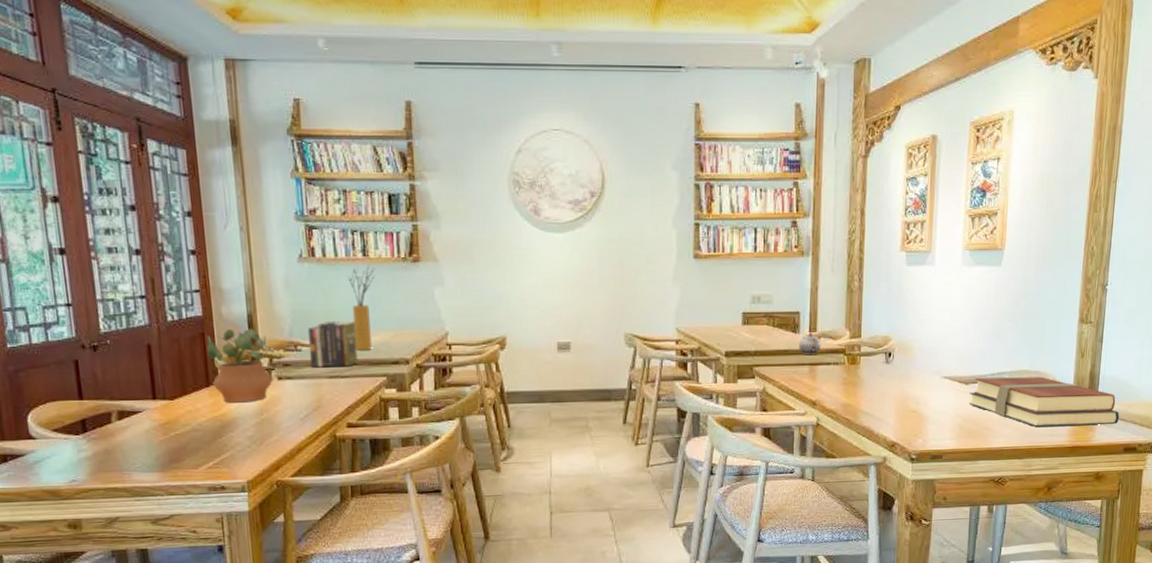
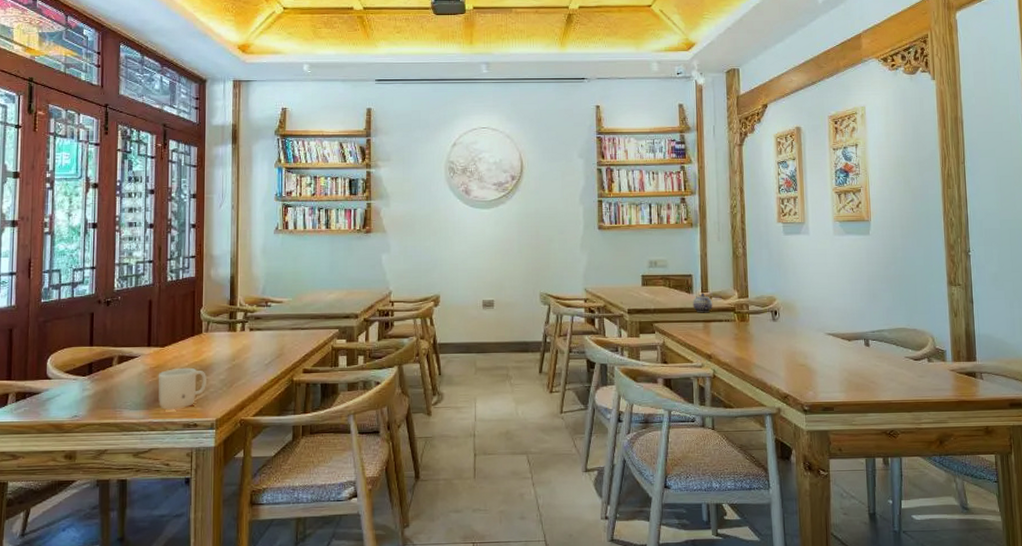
mug: none [170,423,232,471] -> present [158,367,208,410]
potted plant: present [206,328,275,403] -> none [196,287,250,350]
books: present [307,321,358,368] -> none [277,282,316,321]
vase: present [348,265,375,350] -> none [313,235,335,306]
books: present [968,377,1120,428] -> none [852,334,1001,382]

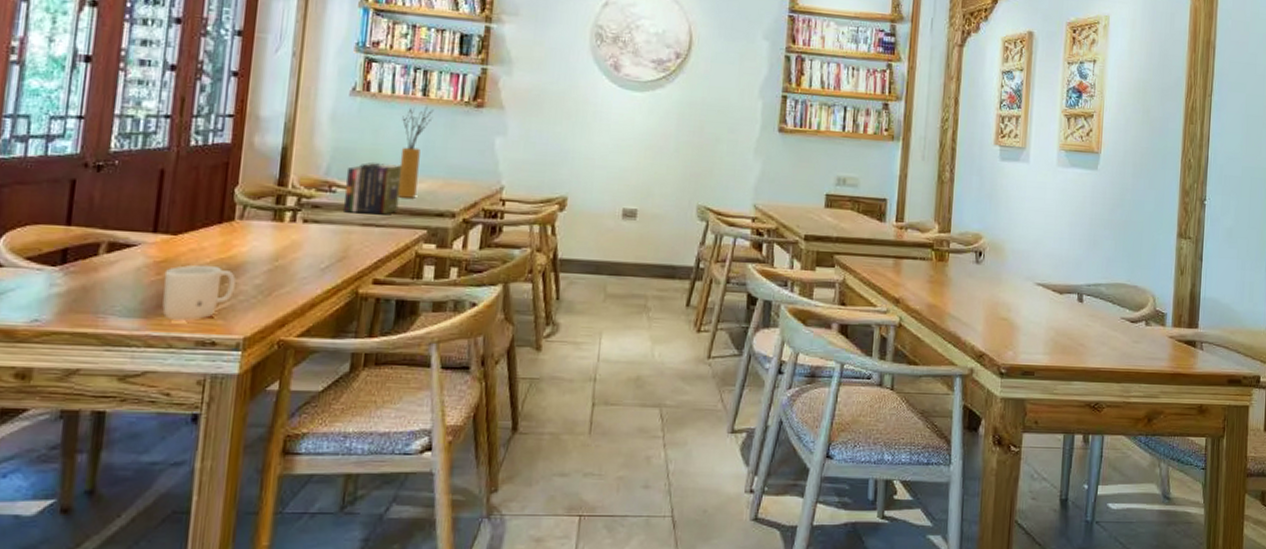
books: none [277,282,316,321] -> present [342,163,403,215]
vase: none [313,235,335,306] -> present [398,106,434,198]
teapot: present [693,293,713,313] -> none [884,222,908,248]

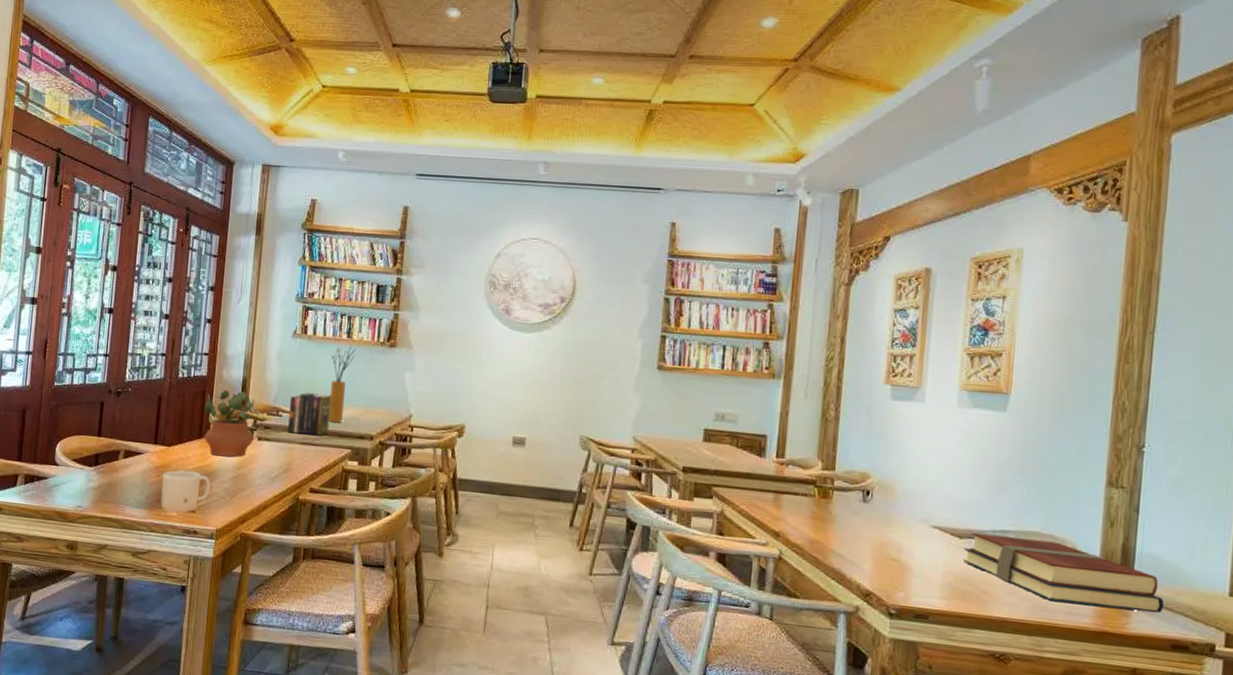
potted plant: none [226,161,306,246] -> present [203,390,260,457]
books: none [1062,288,1223,352] -> present [962,533,1165,614]

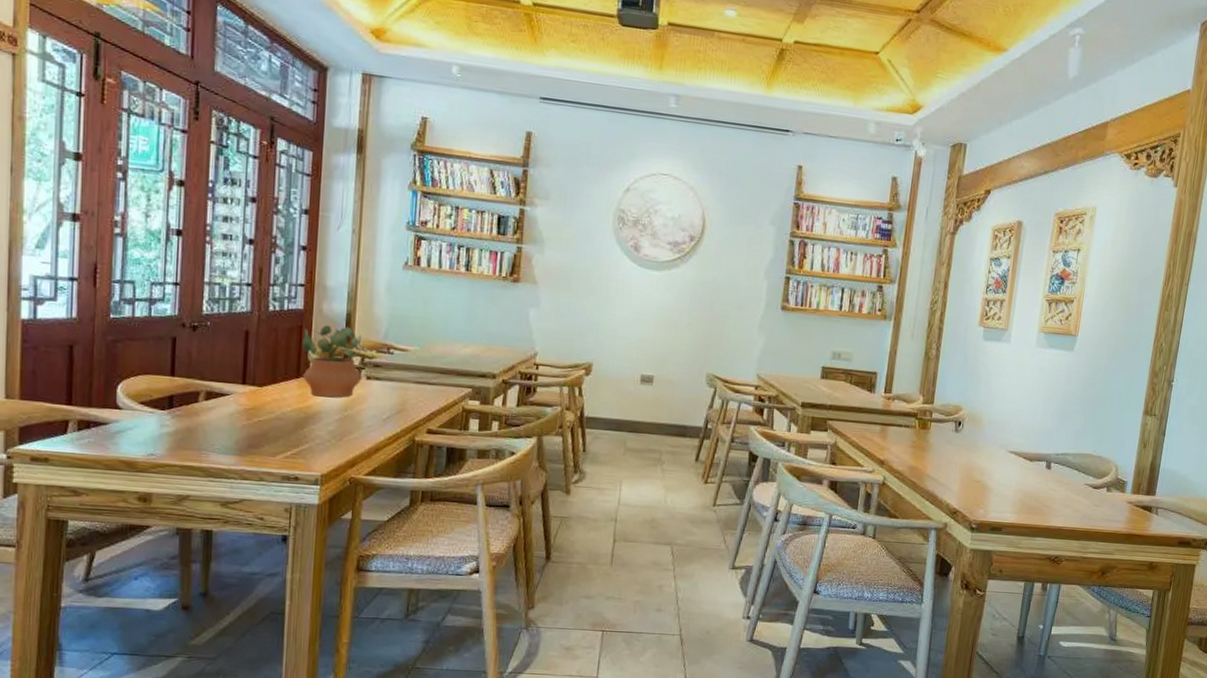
mug: present [160,470,211,514] -> none [253,412,313,459]
books: present [287,393,332,436] -> none [399,329,450,375]
vase: present [328,346,356,423] -> none [446,280,476,361]
books: present [962,533,1165,614] -> none [1031,457,1177,517]

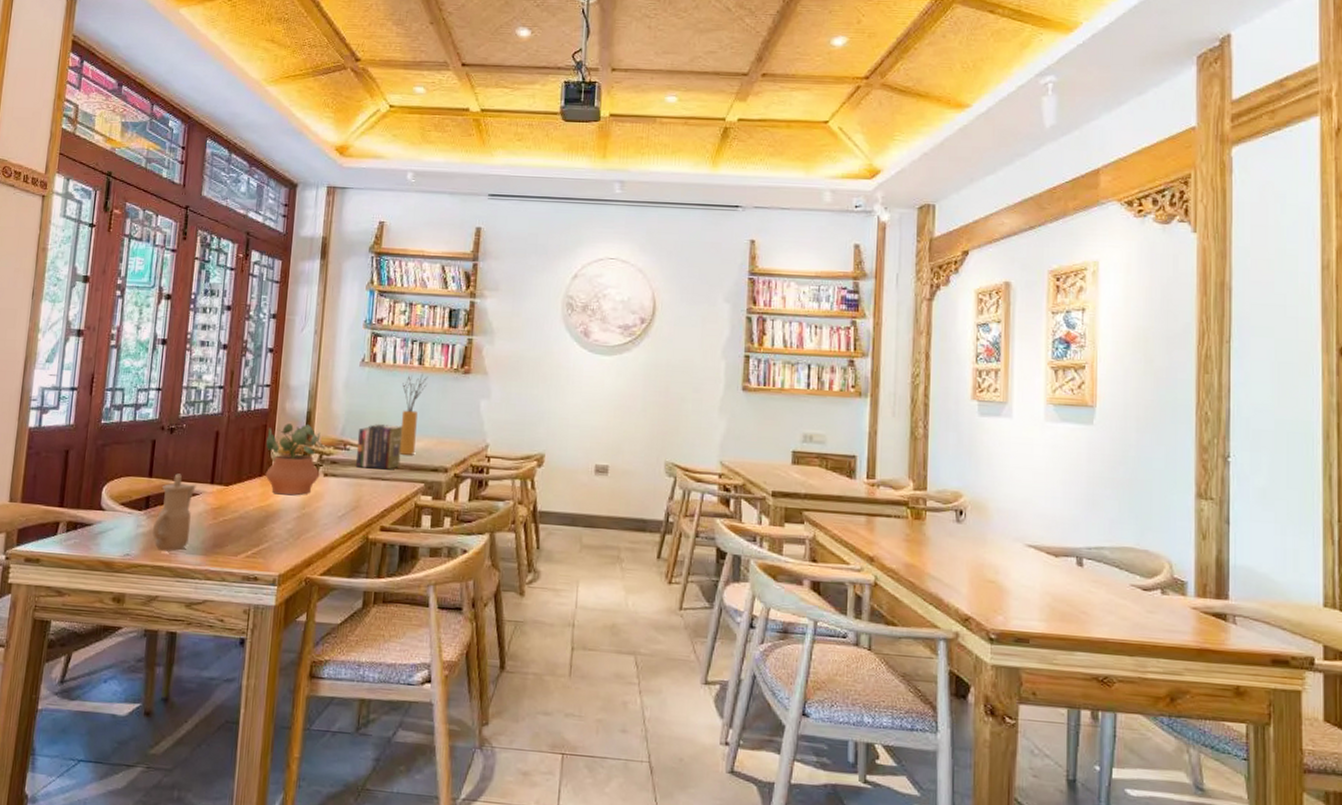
teapot: none [178,373,226,452] -> present [152,473,196,552]
books: none [399,329,450,375] -> present [355,424,403,470]
vase: none [446,280,476,361] -> present [400,373,428,455]

